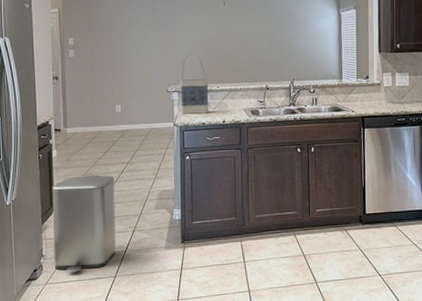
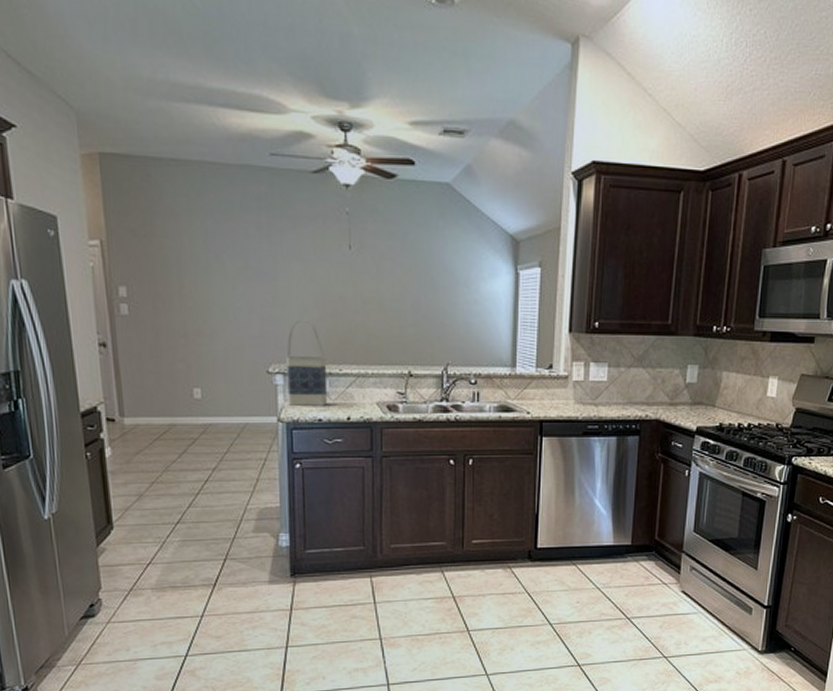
pedal bin: present [52,175,116,272] -> none [107,484,202,609]

